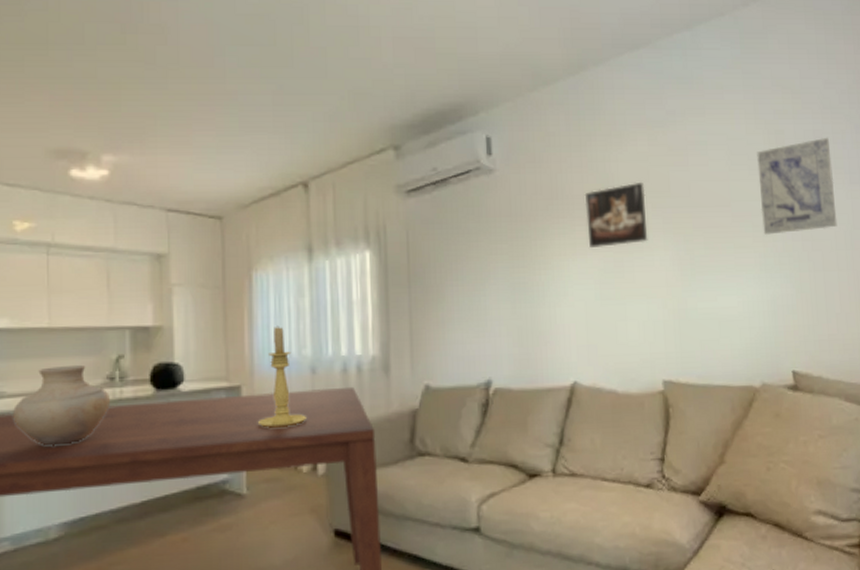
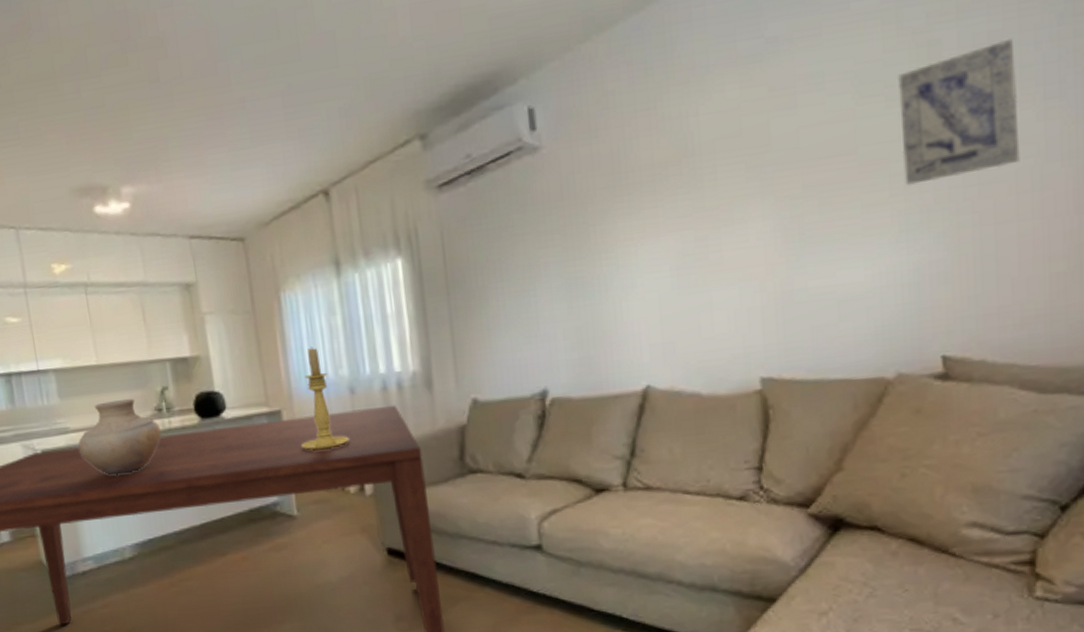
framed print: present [584,182,648,249] -> none [655,137,741,229]

